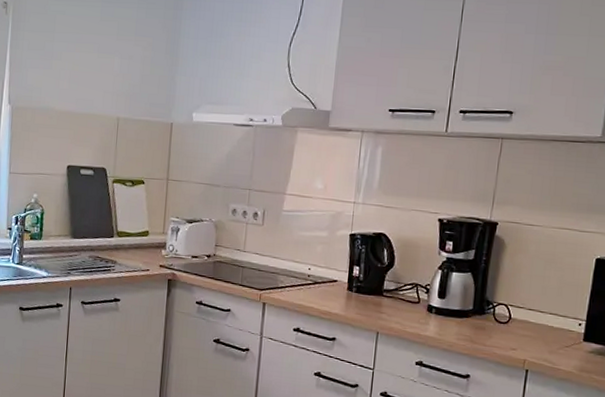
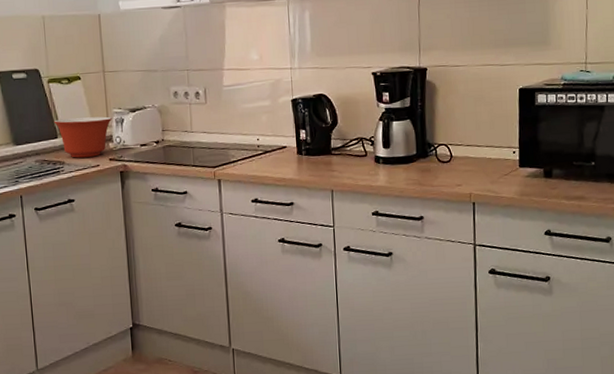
mixing bowl: none [113,219,169,261] -> present [54,116,113,158]

